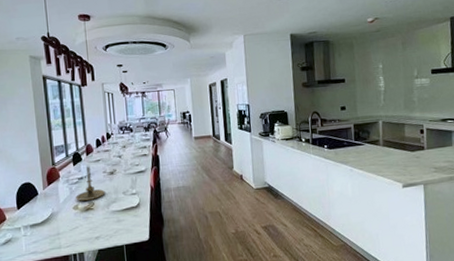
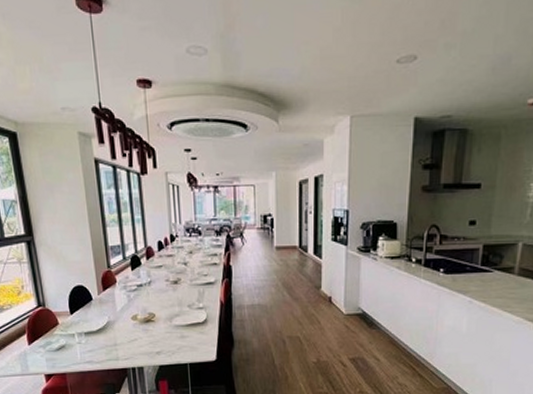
candle holder: present [76,166,105,201] -> none [134,273,168,311]

